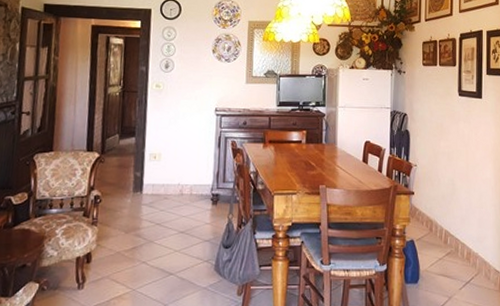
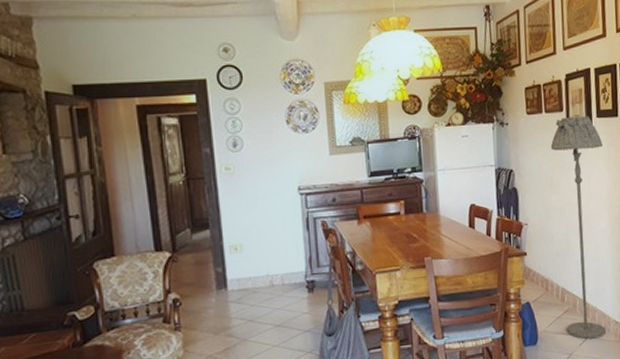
floor lamp: none [442,71,491,285] -> present [550,116,607,339]

